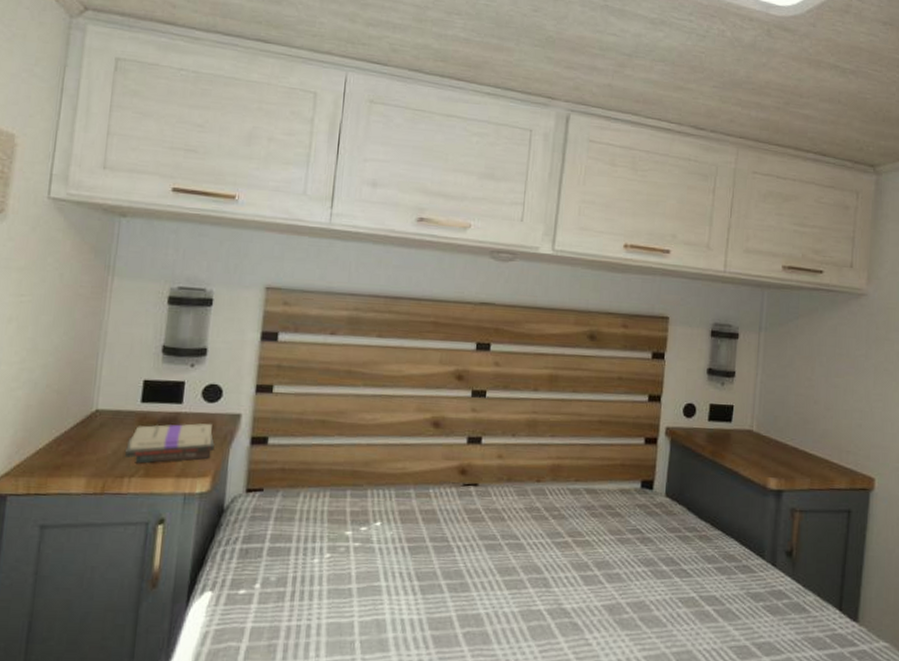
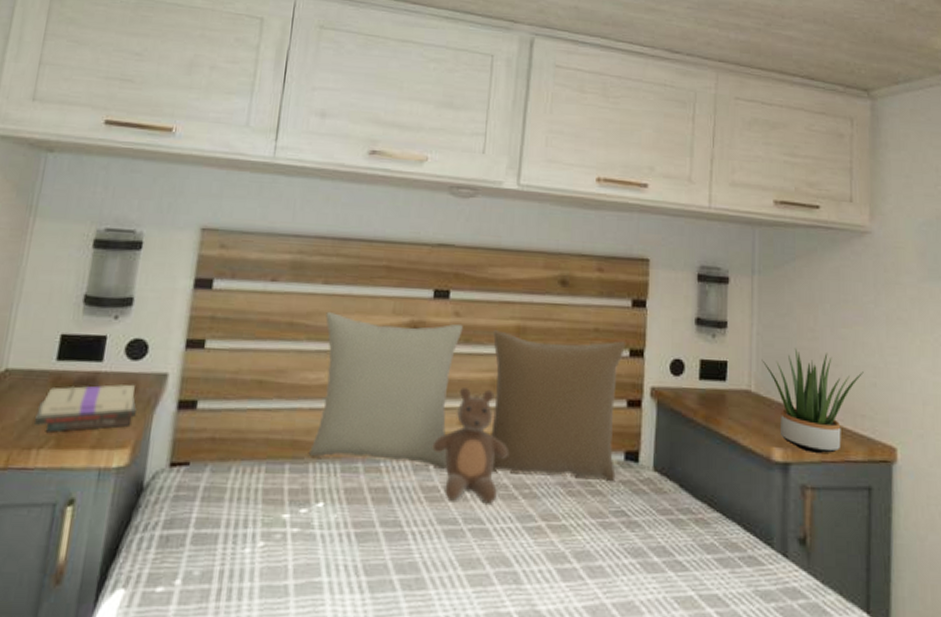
pillow: none [368,361,502,495] -> present [309,311,463,469]
teddy bear: none [475,427,541,524] -> present [432,388,508,504]
pillow: none [526,378,645,505] -> present [491,330,625,481]
potted plant: none [763,395,851,483] -> present [762,348,864,453]

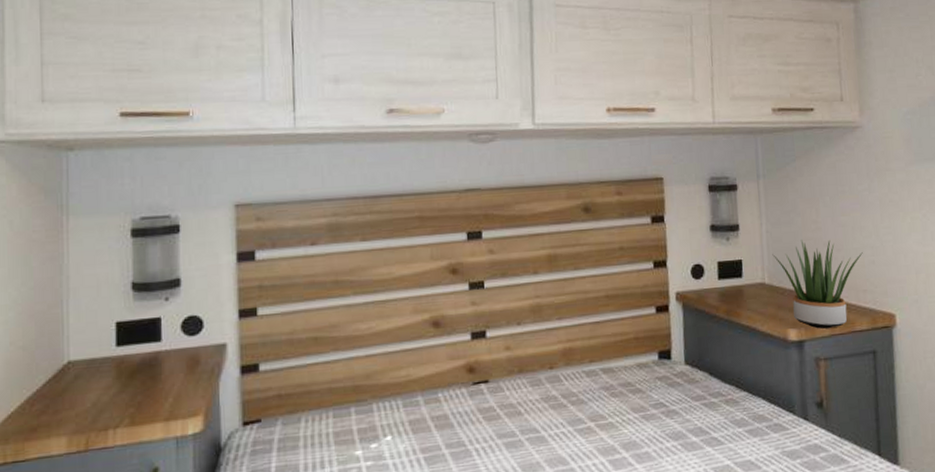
books: present [35,384,137,432] -> none [106,357,202,413]
pillow: present [309,311,463,469] -> none [368,260,499,398]
teddy bear: present [432,388,508,504] -> none [484,315,554,417]
pillow: present [491,330,625,481] -> none [527,255,652,385]

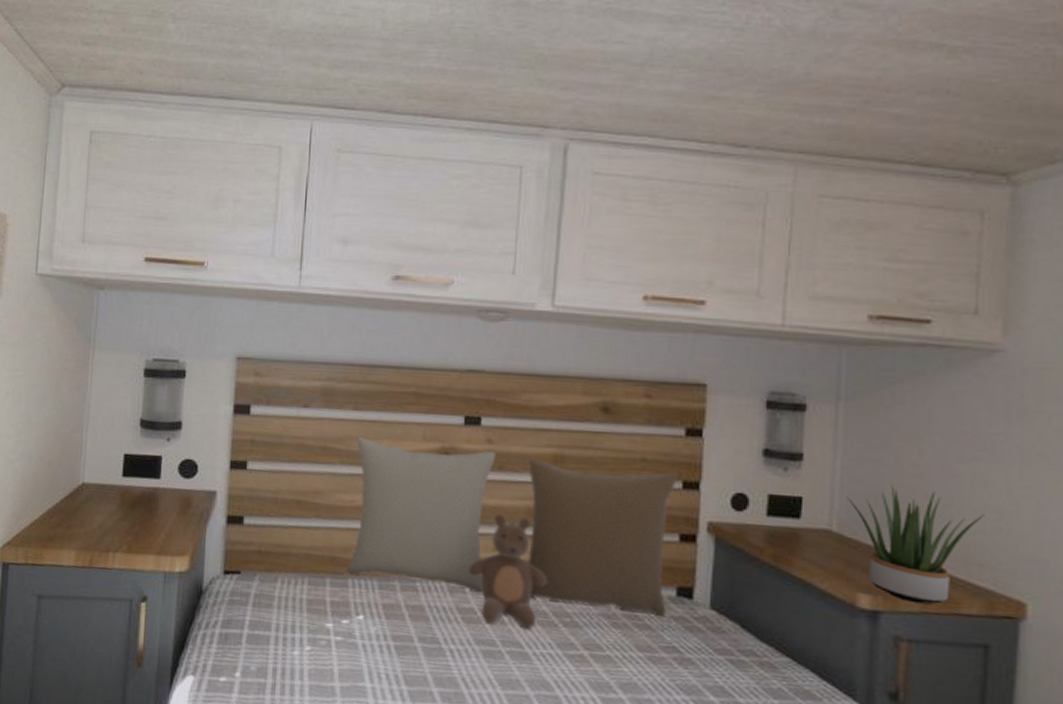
pillow: none [368,260,499,398] -> present [348,436,496,593]
teddy bear: none [484,315,554,417] -> present [467,514,547,629]
pillow: none [527,255,652,385] -> present [528,458,677,616]

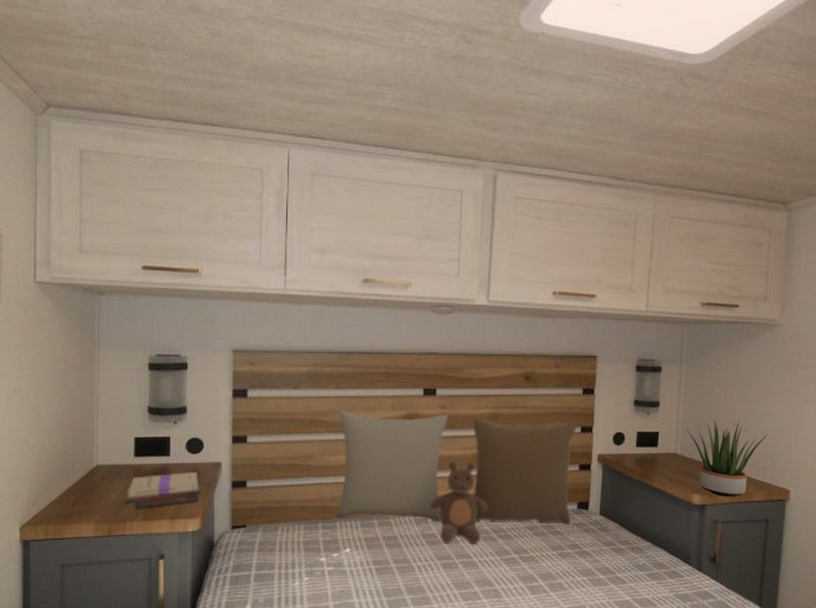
books: none [110,499,192,539] -> present [126,471,201,509]

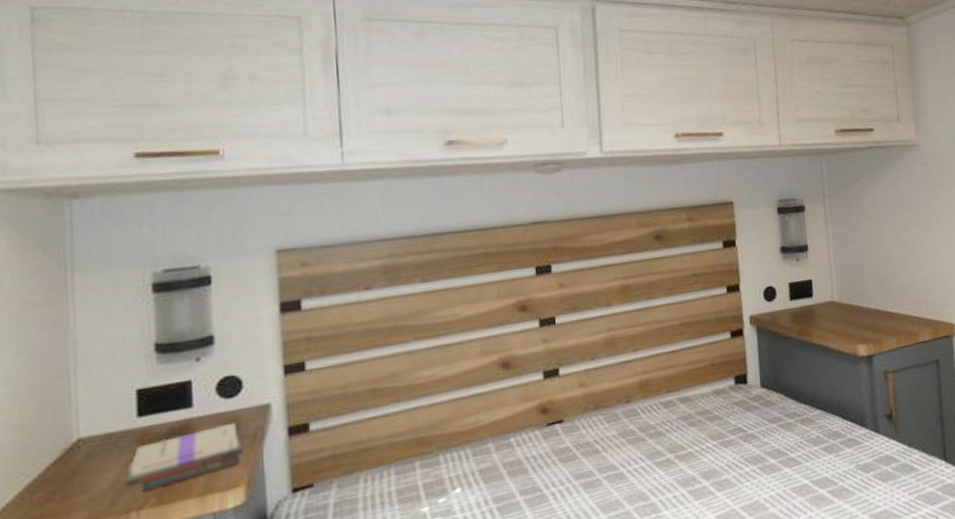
pillow: present [336,409,448,521] -> none [429,294,575,450]
teddy bear: present [429,462,488,544] -> none [558,348,631,457]
pillow: present [473,418,577,524] -> none [599,280,729,420]
potted plant: present [686,419,768,496] -> none [840,256,923,343]

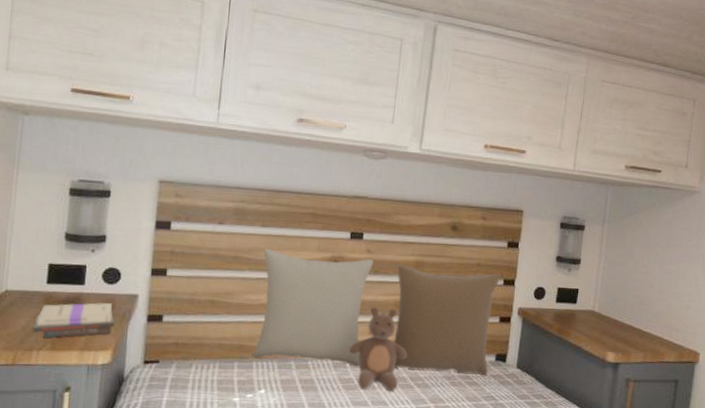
pillow: none [429,294,575,450] -> present [253,248,373,366]
teddy bear: none [558,348,631,457] -> present [348,307,407,391]
pillow: none [599,280,729,420] -> present [394,264,501,375]

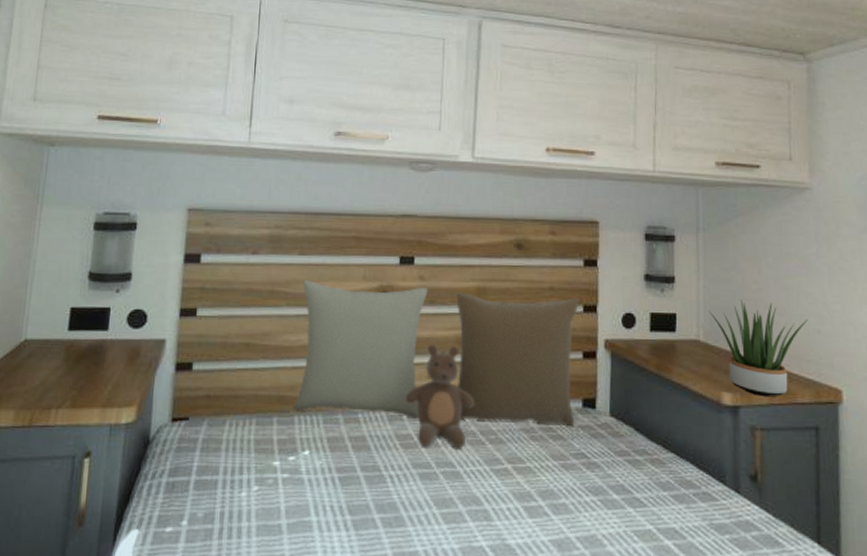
books: present [33,302,115,338] -> none [53,349,140,394]
potted plant: none [605,280,682,356] -> present [709,299,808,396]

